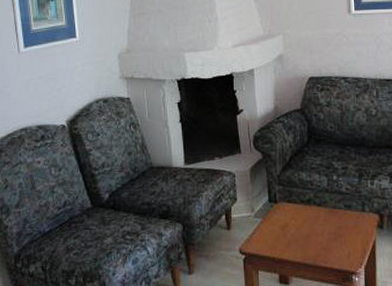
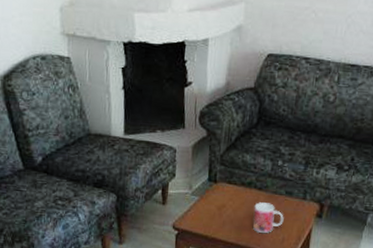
mug: none [316,218,347,249] -> present [252,202,284,233]

